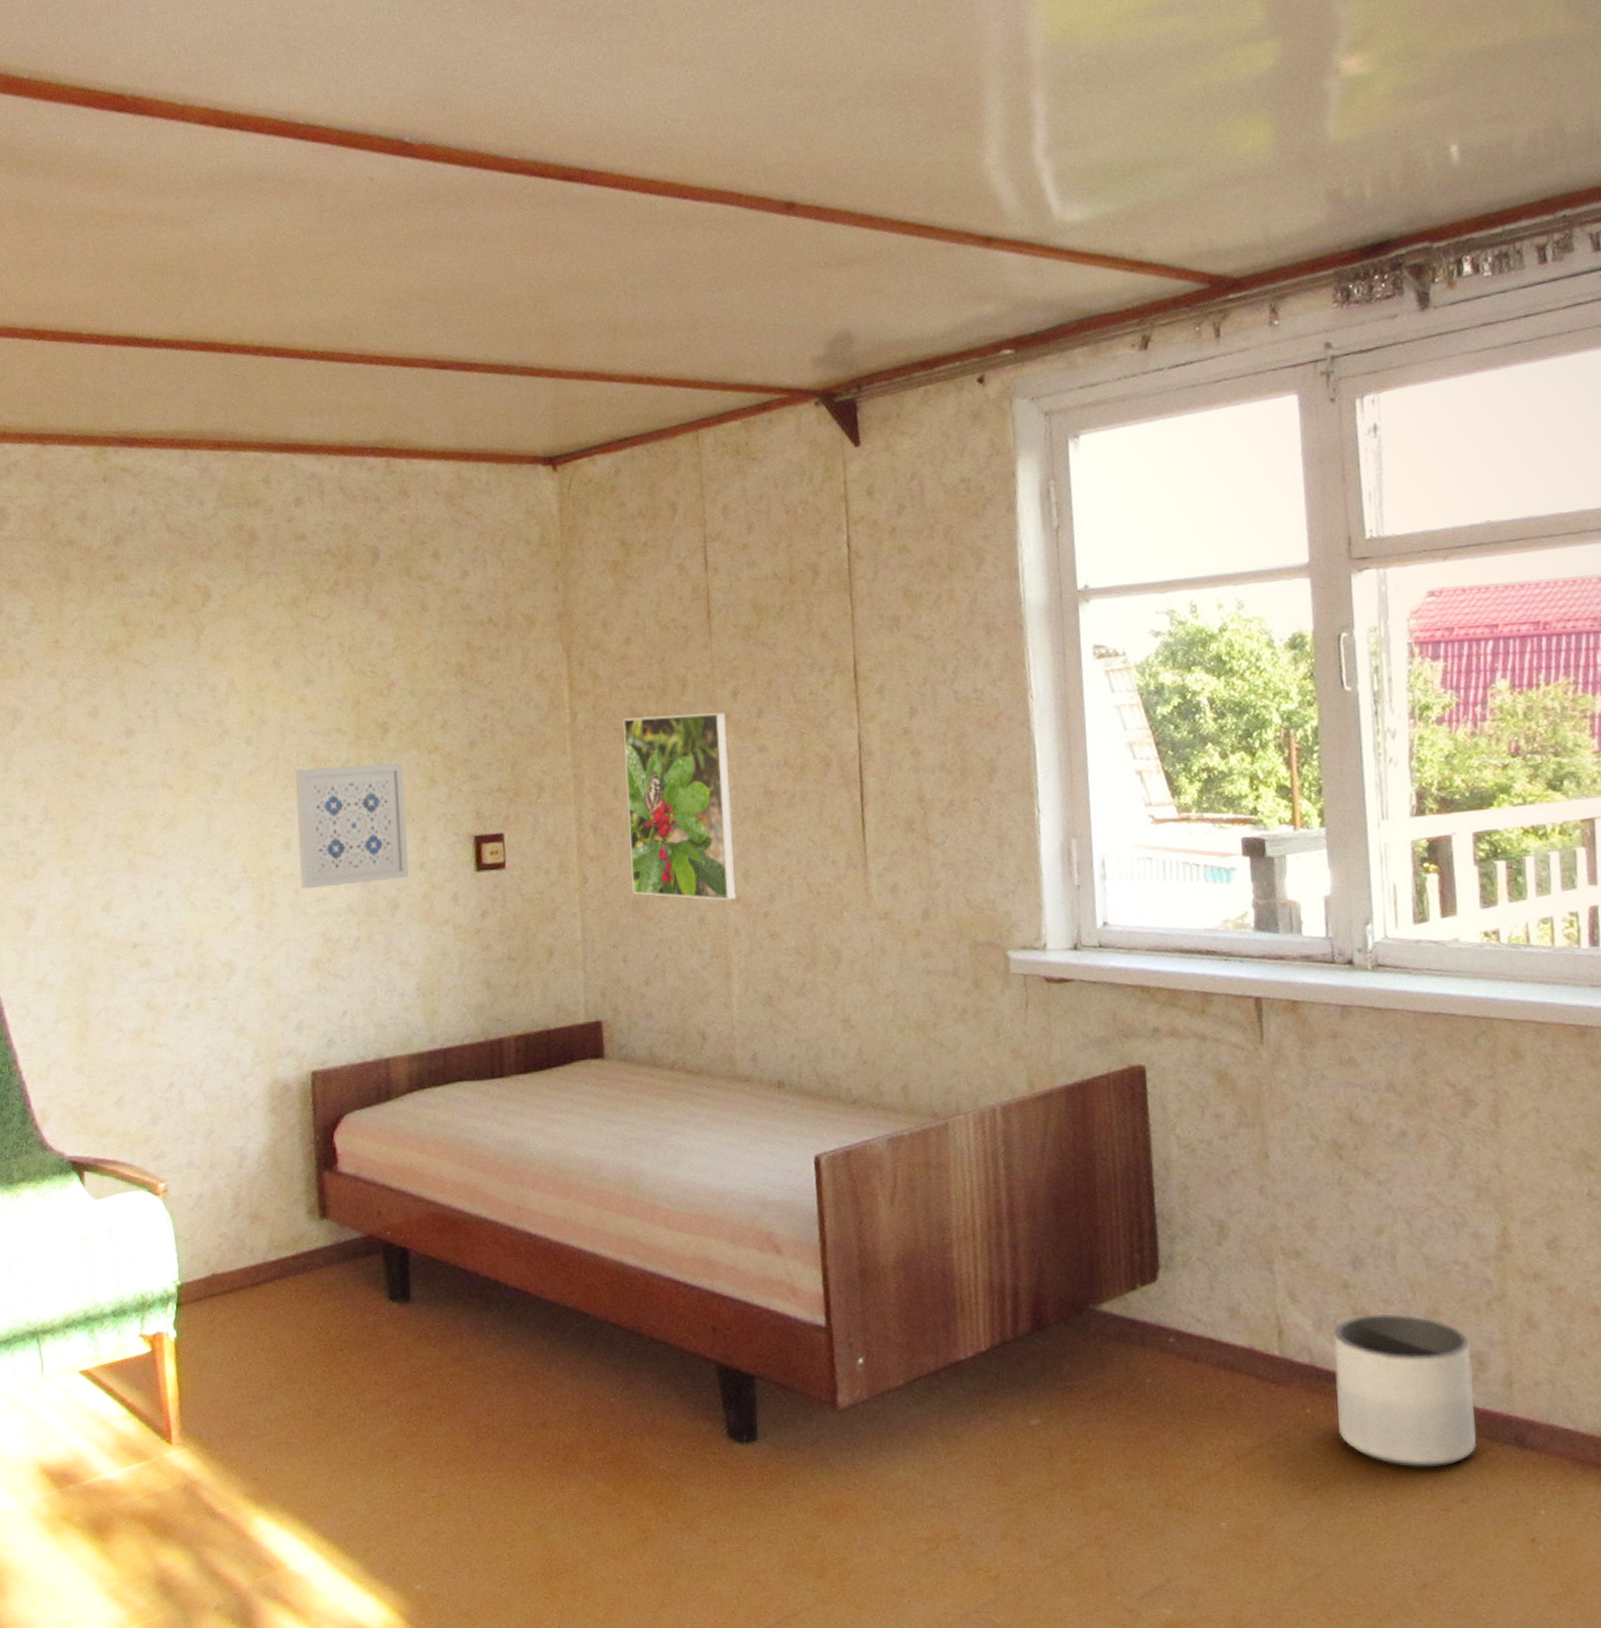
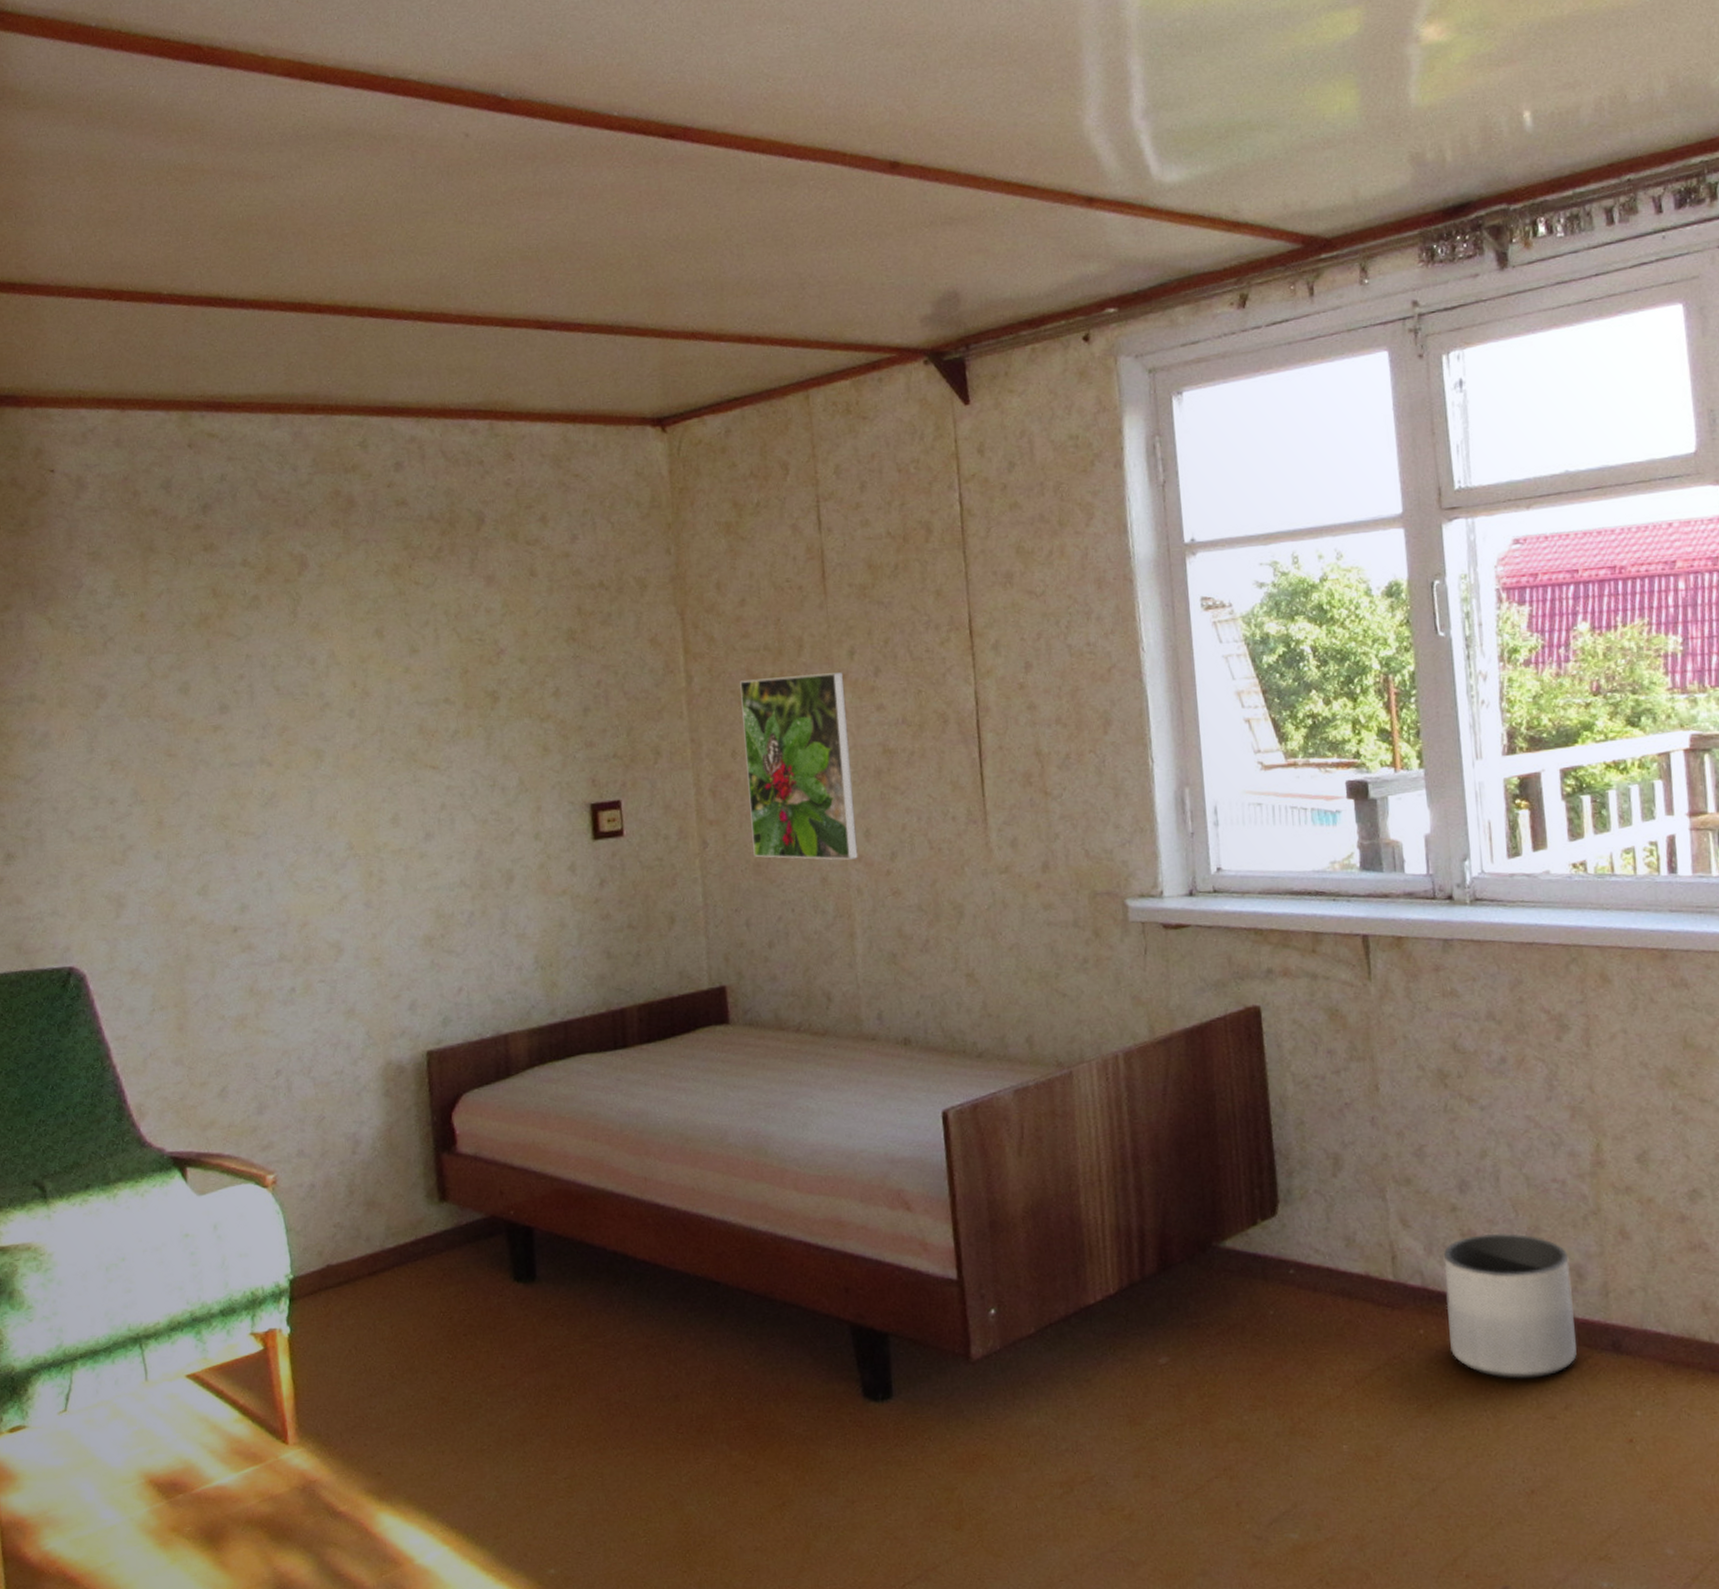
wall art: present [295,762,409,889] -> none [401,731,523,865]

